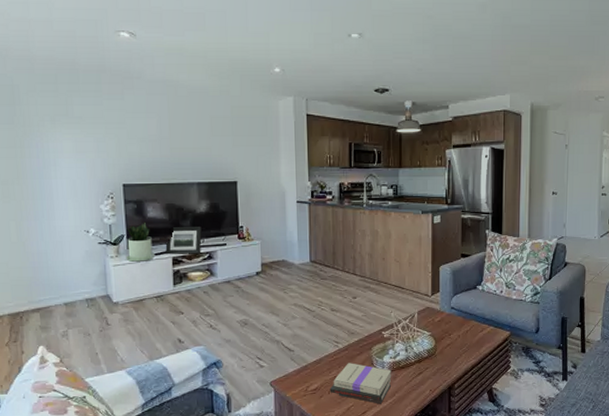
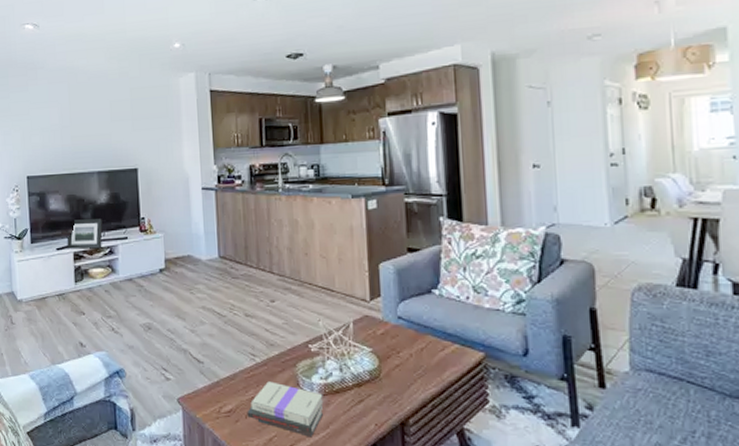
planter: present [126,223,155,262] -> none [29,216,57,257]

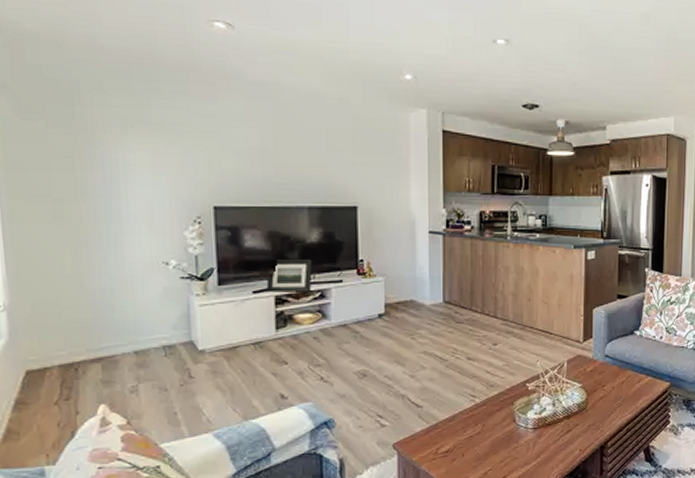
books: present [247,381,324,437] -> none [464,420,537,467]

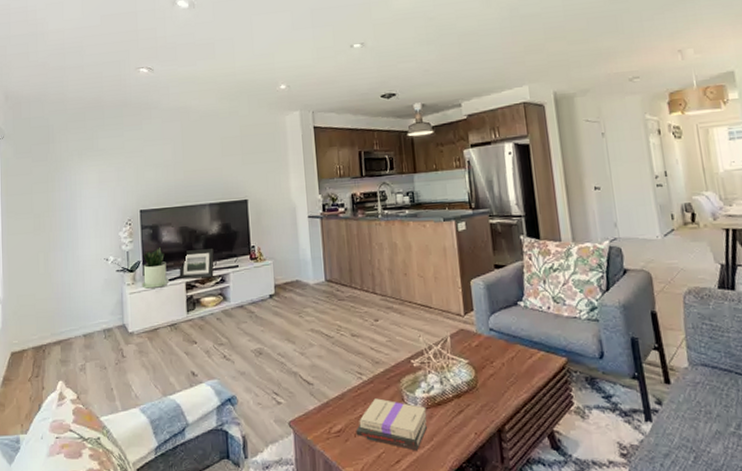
planter: none [216,254,254,301] -> present [141,248,170,289]
books: none [464,420,537,467] -> present [356,398,427,451]

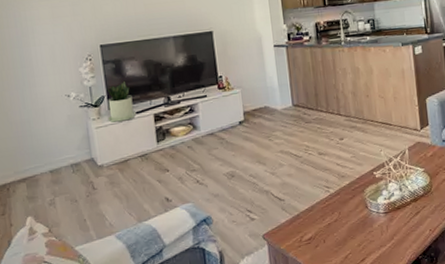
picture frame: present [179,249,214,280] -> none [146,80,182,112]
books: present [356,398,427,451] -> none [325,207,388,250]

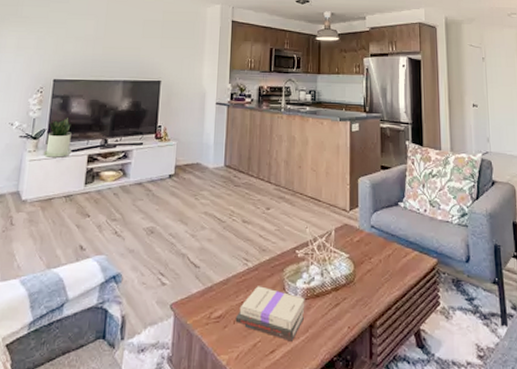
books: none [325,207,388,250] -> present [235,286,305,342]

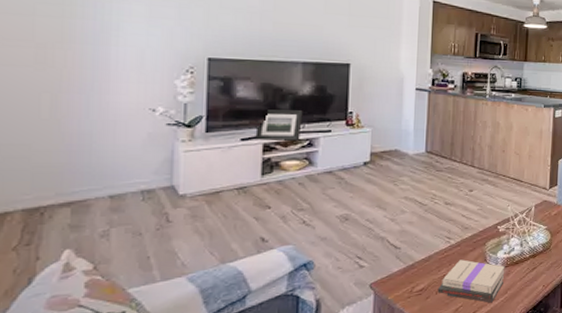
planter: present [43,118,72,158] -> none [202,103,242,147]
picture frame: none [82,124,121,152] -> present [255,110,303,140]

